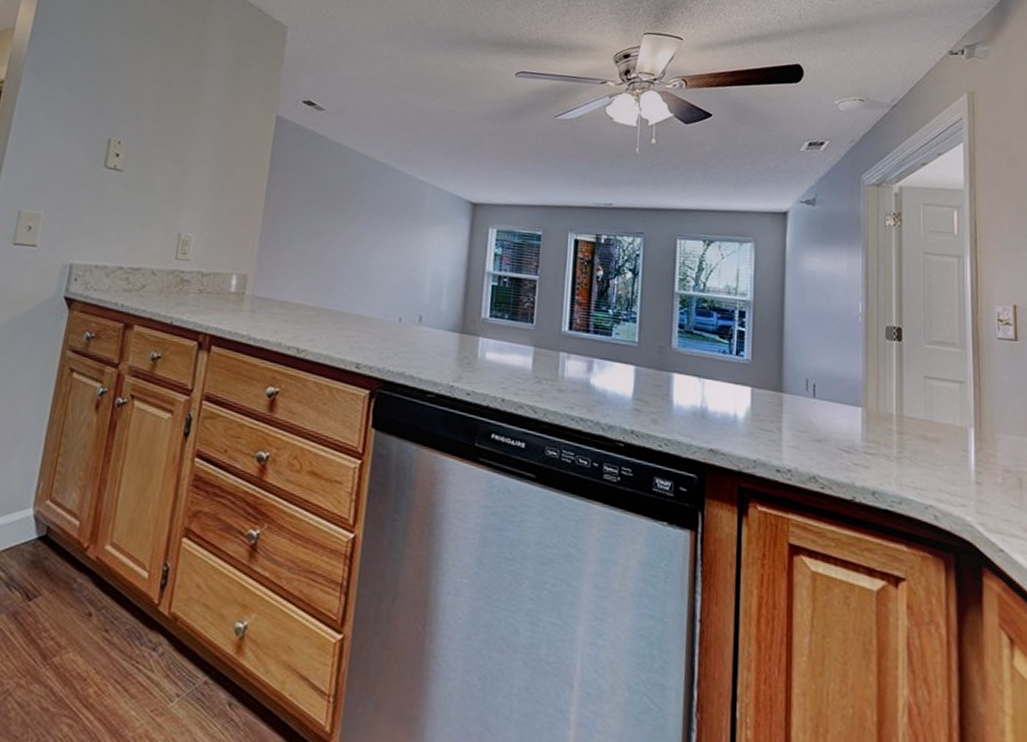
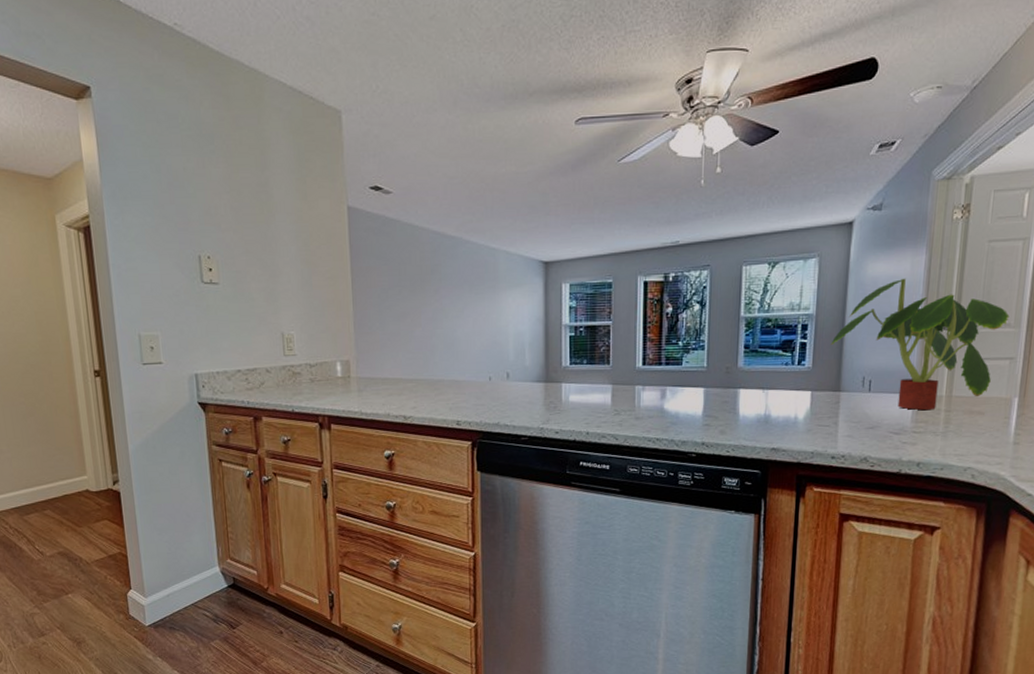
plant: none [770,277,954,430] -> present [831,278,1010,411]

